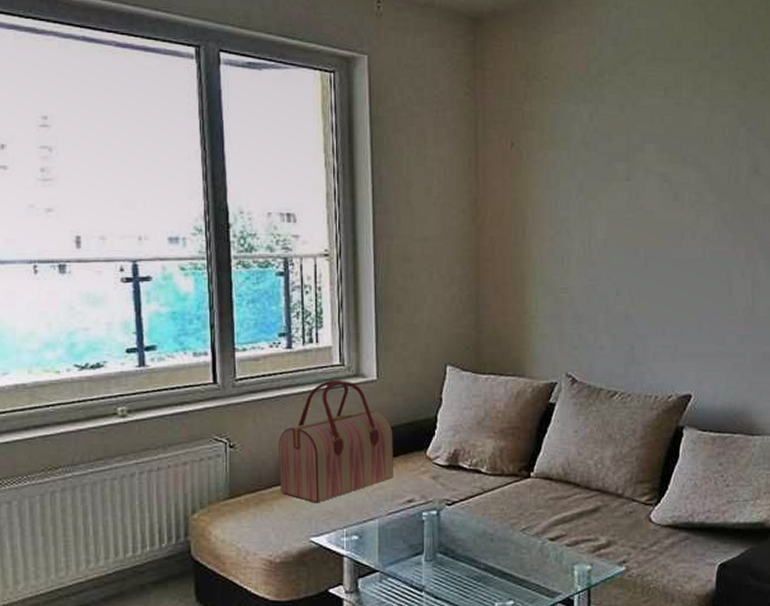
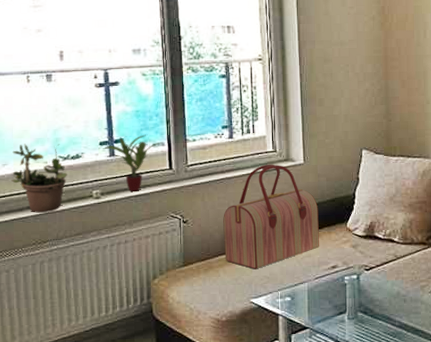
potted plant: none [12,348,86,434] -> present [10,143,68,214]
potted plant: none [130,341,208,409] -> present [103,134,165,192]

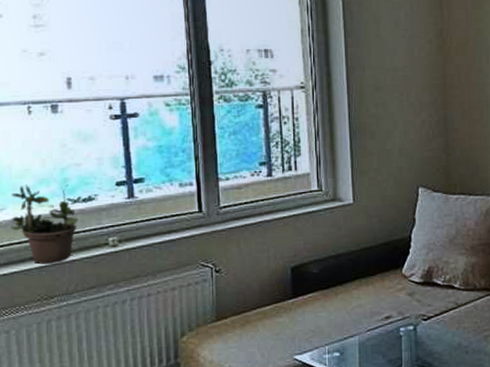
potted plant: present [103,134,165,192] -> none [120,173,193,238]
handbag: present [223,164,319,270] -> none [261,204,371,323]

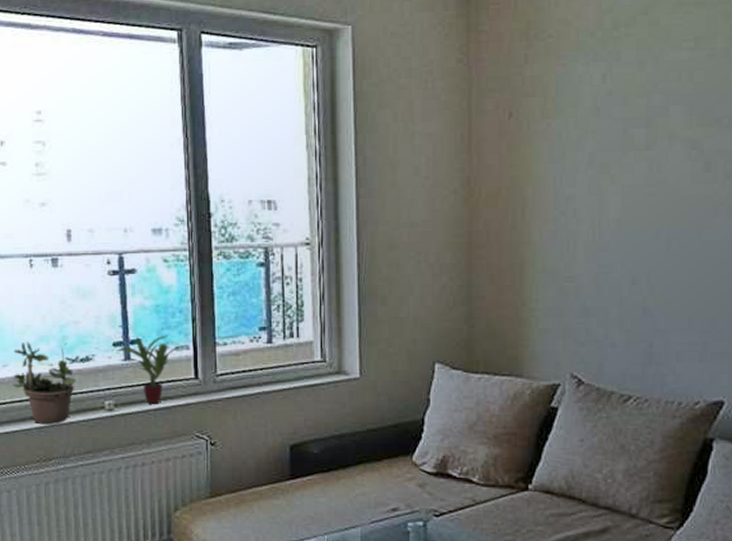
potted plant: none [120,173,193,238] -> present [117,335,190,404]

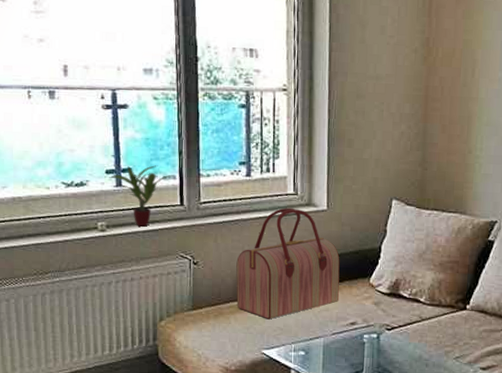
potted plant: present [11,341,76,426] -> none [10,166,71,243]
handbag: none [259,377,377,507] -> present [236,207,340,320]

